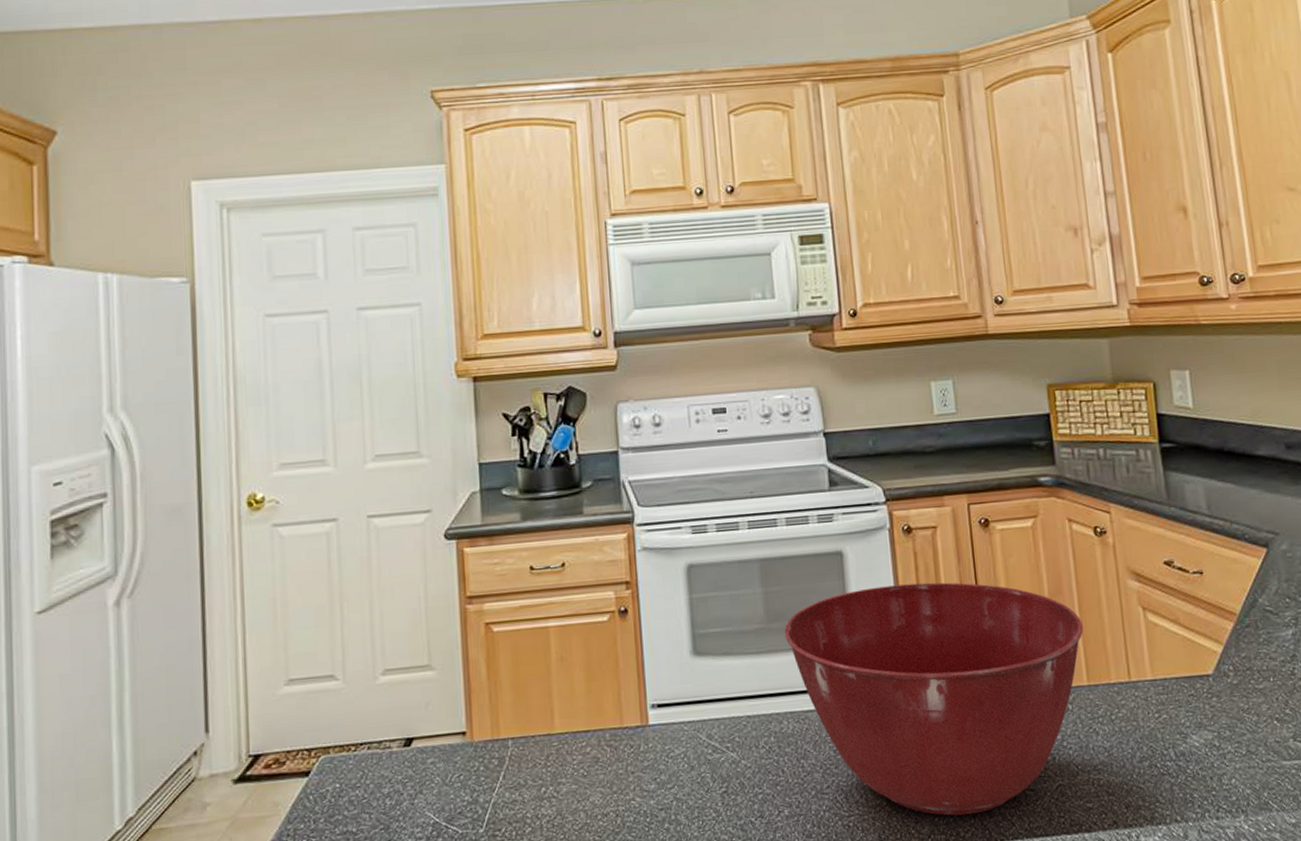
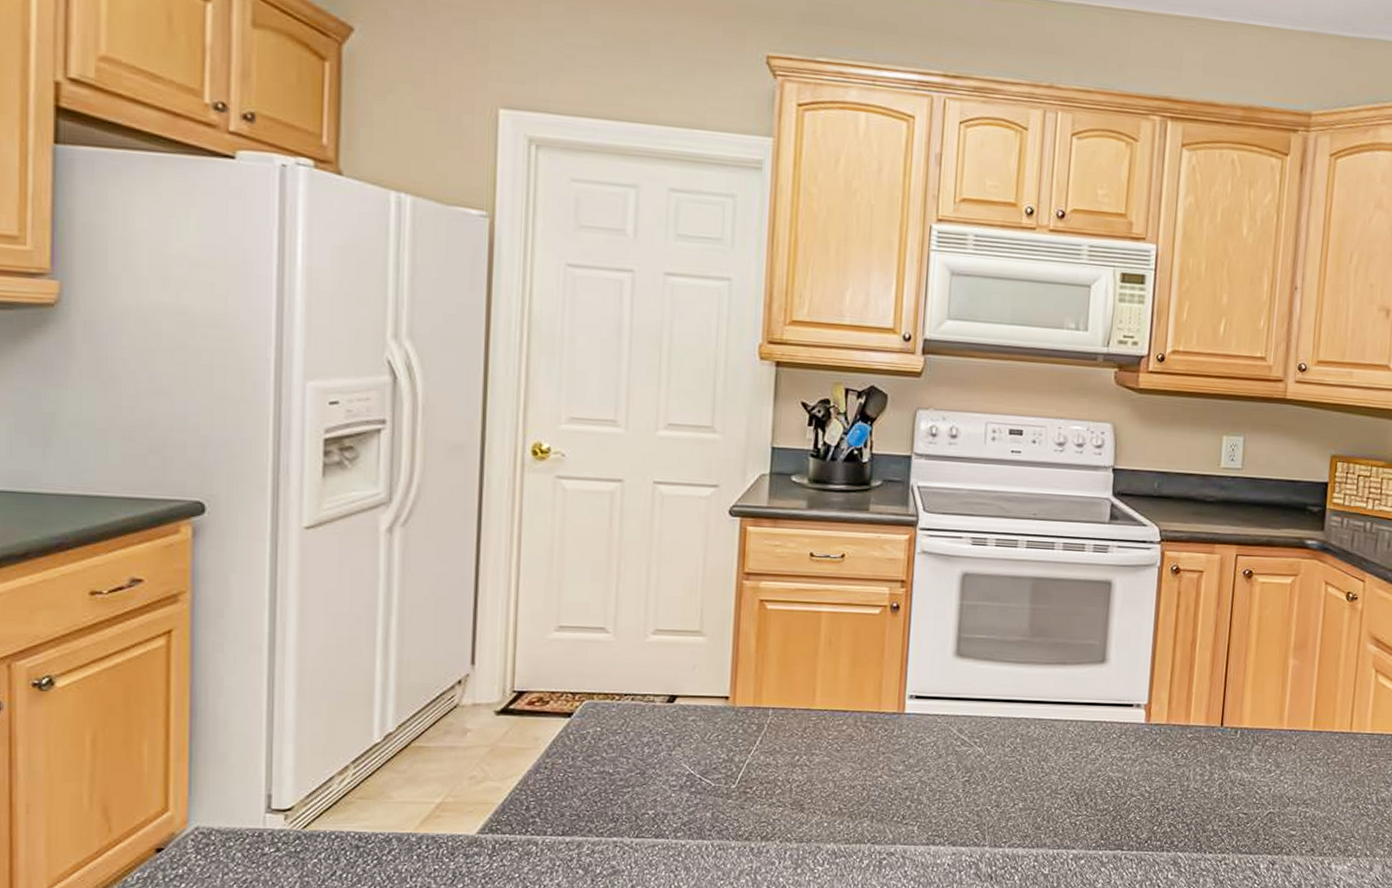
mixing bowl: present [784,582,1083,816] -> none [1044,618,1319,828]

